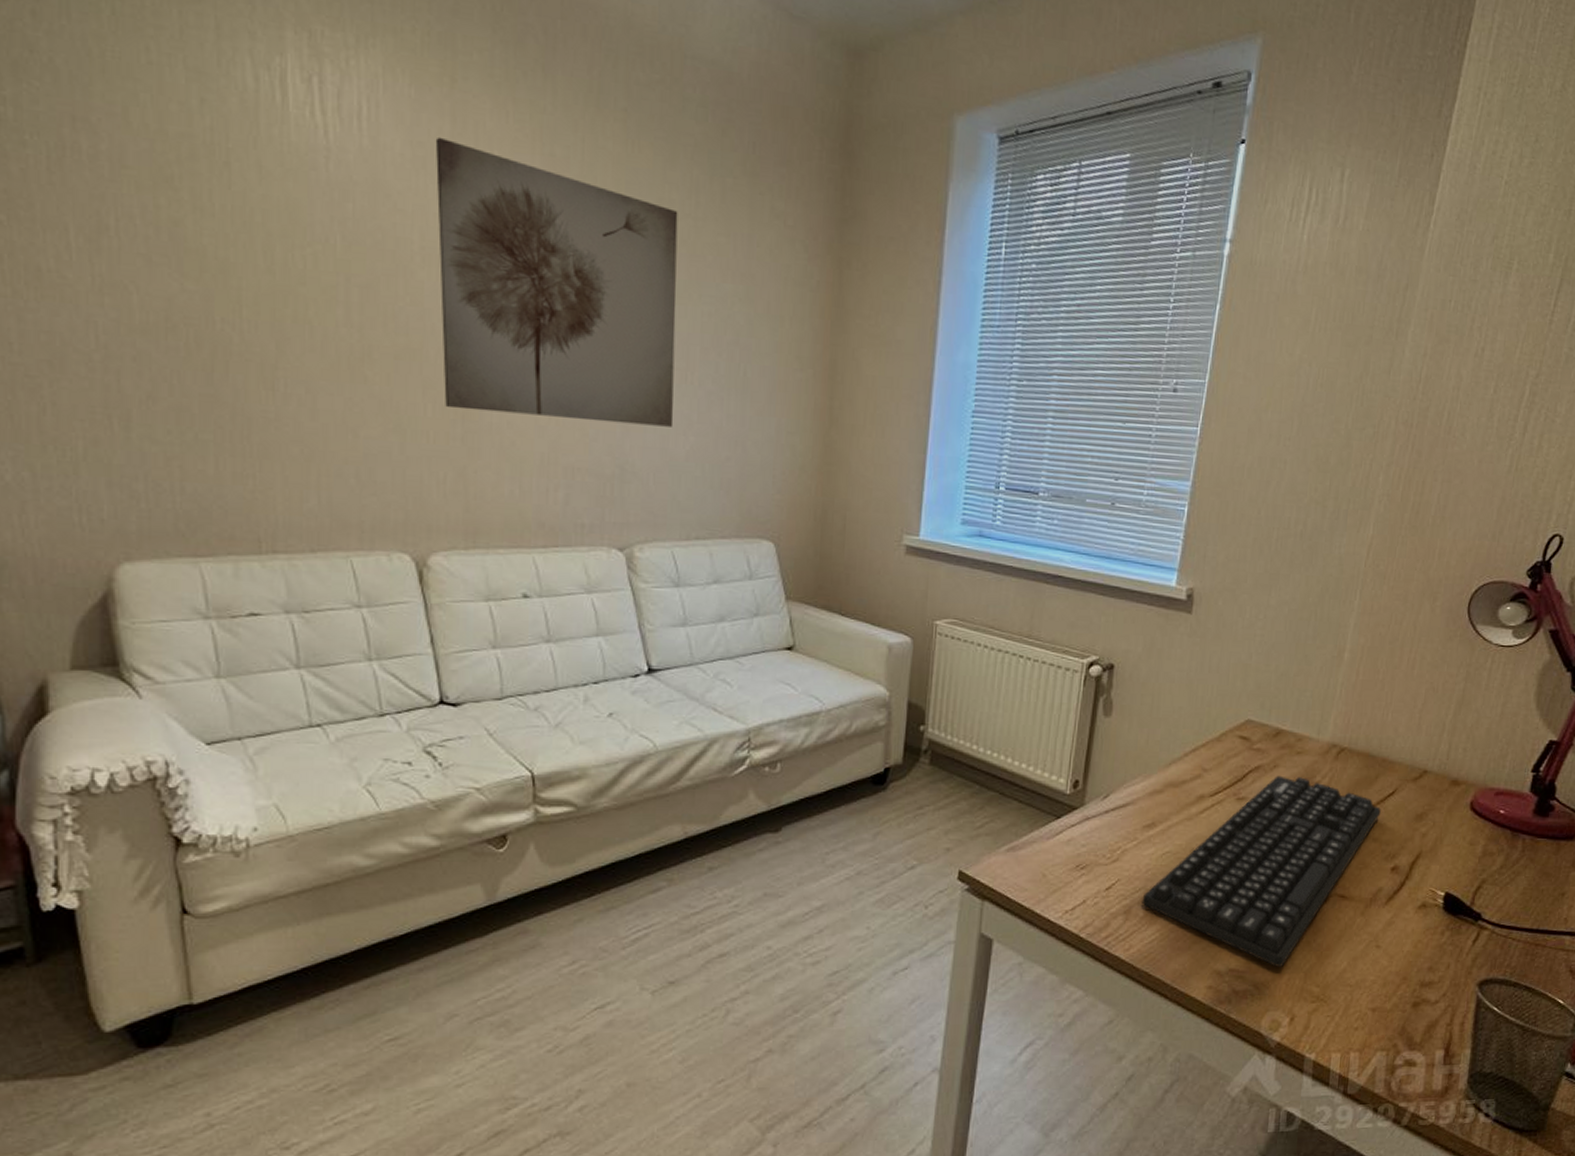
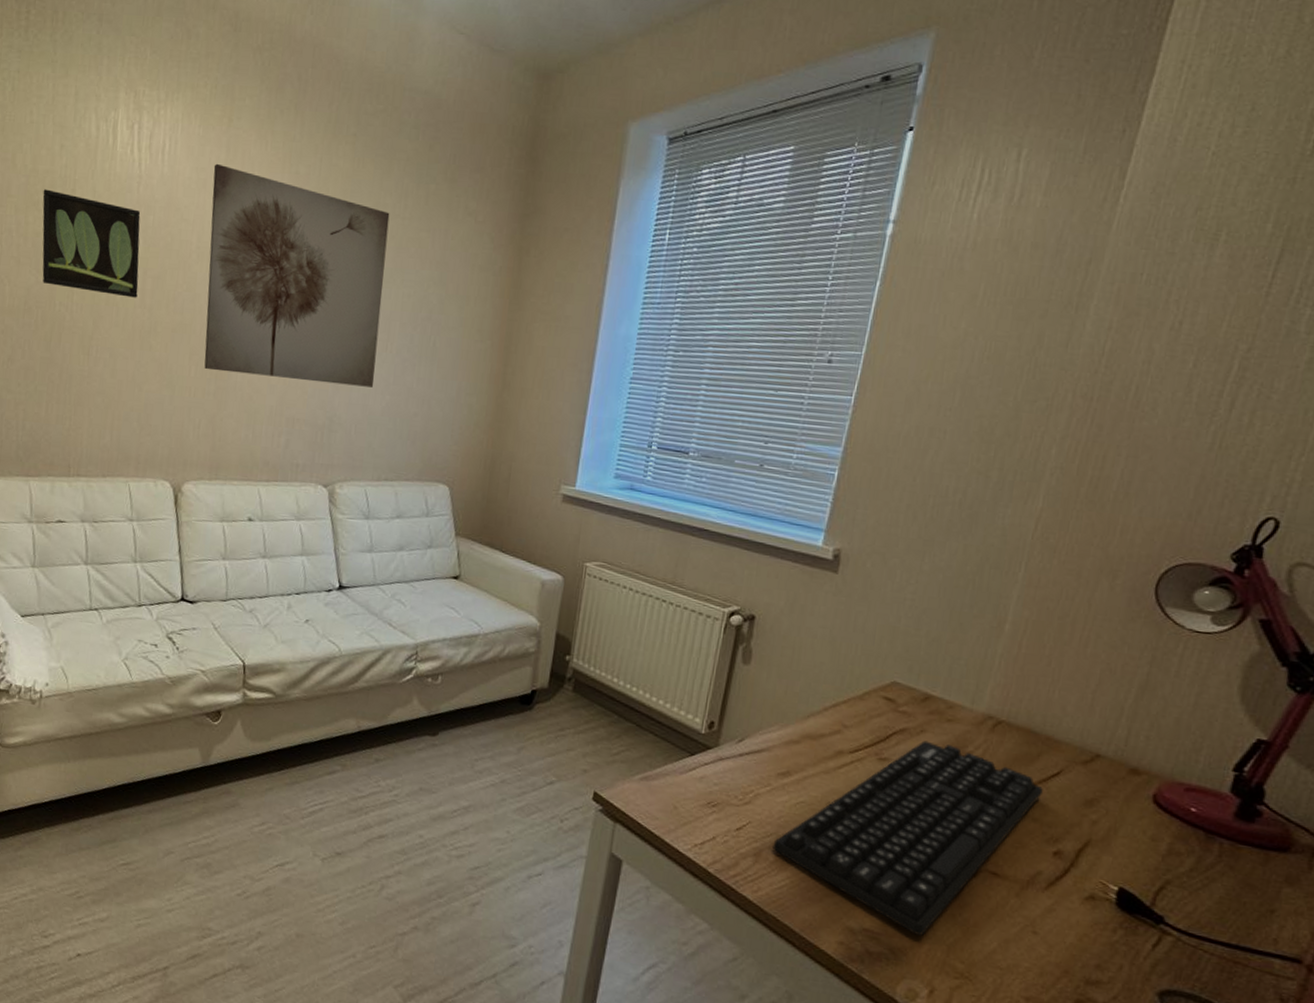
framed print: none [178,159,340,314] -> present [42,189,141,298]

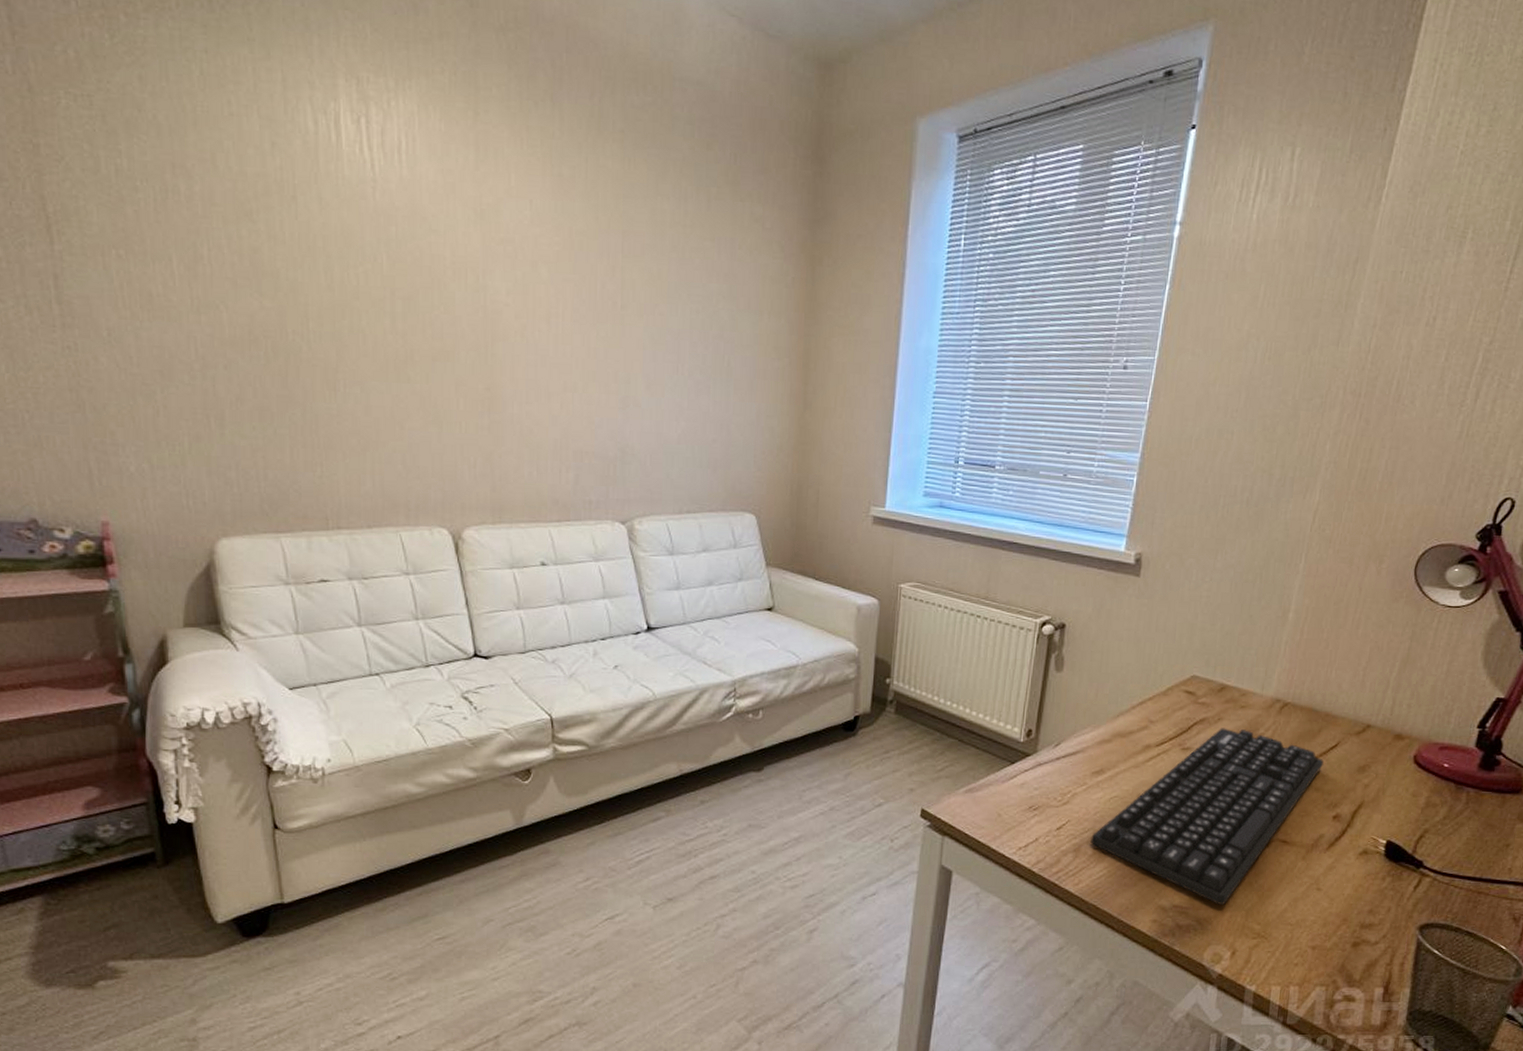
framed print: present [42,189,141,298] -> none [256,196,387,323]
wall art: present [204,163,390,388] -> none [462,164,669,414]

